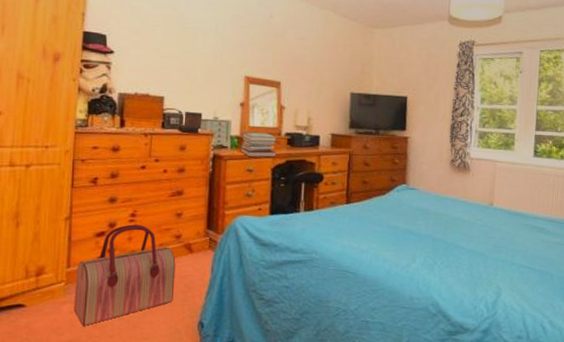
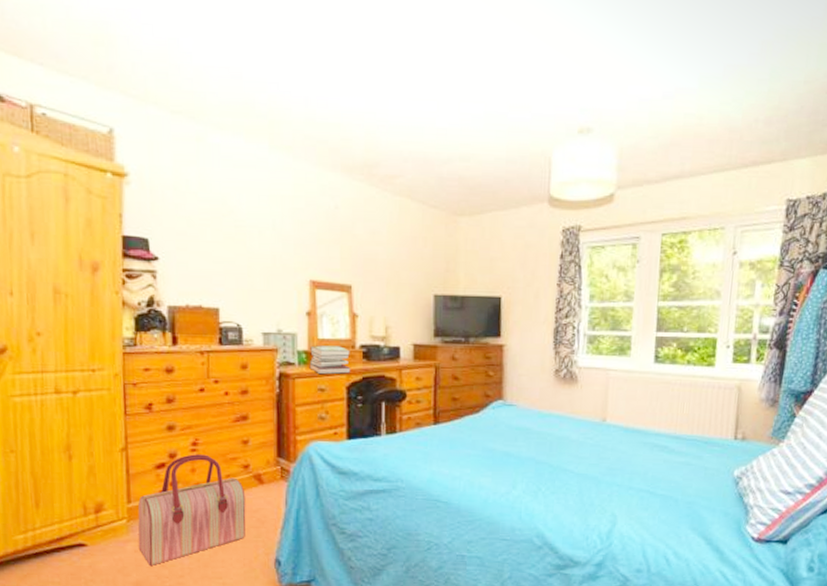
jewelry box: present [178,112,203,135] -> none [237,325,265,351]

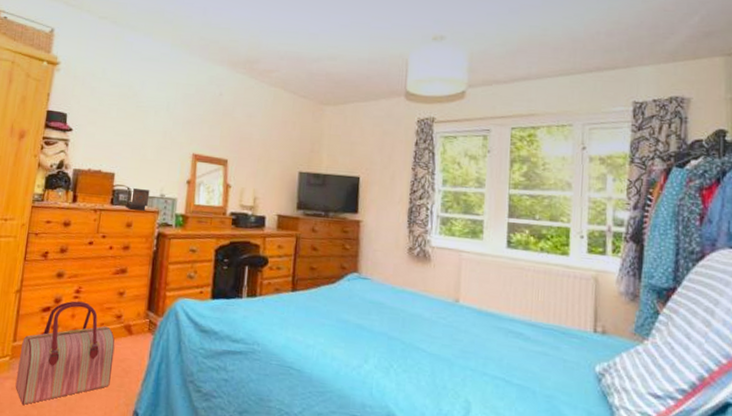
jewelry box: none [237,325,265,351] -> present [126,188,150,212]
books: present [309,345,351,375] -> none [184,210,221,238]

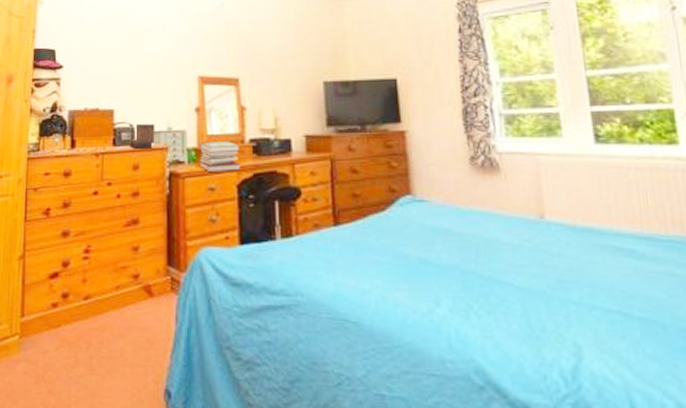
handbag: present [15,301,115,405] -> none [28,262,135,391]
books: none [184,210,221,238] -> present [198,141,241,173]

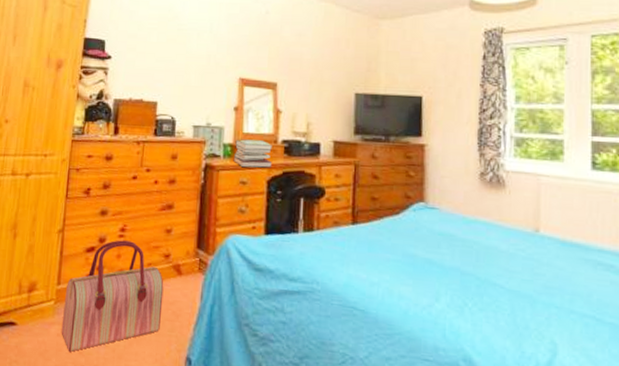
handbag: none [28,262,135,391] -> present [61,240,164,352]
jewelry box: present [130,124,155,150] -> none [170,118,195,142]

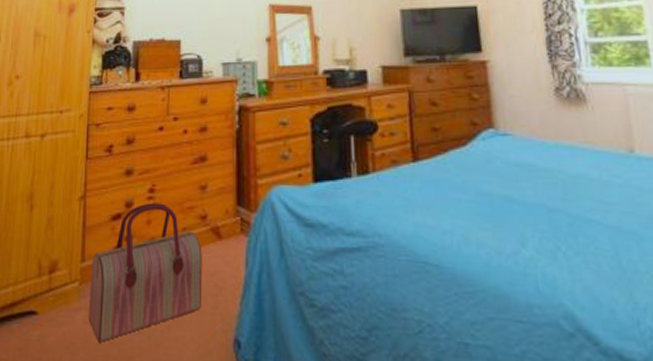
books: present [233,139,273,168] -> none [270,73,315,106]

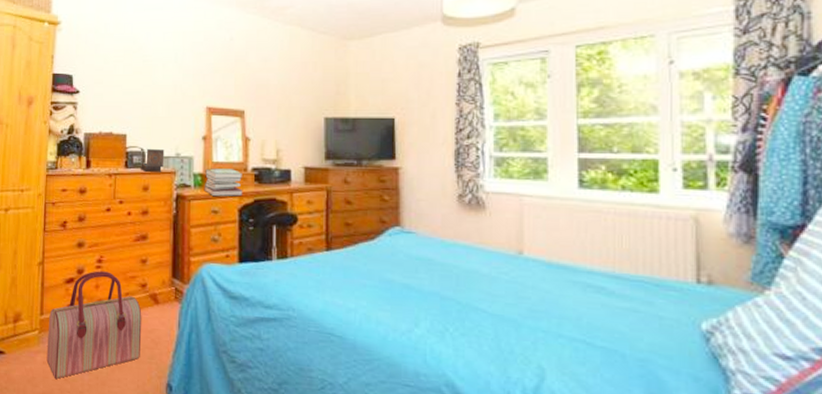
jewelry box: none [197,55,224,83] -> present [141,149,165,173]
books: none [270,73,315,106] -> present [204,168,243,197]

